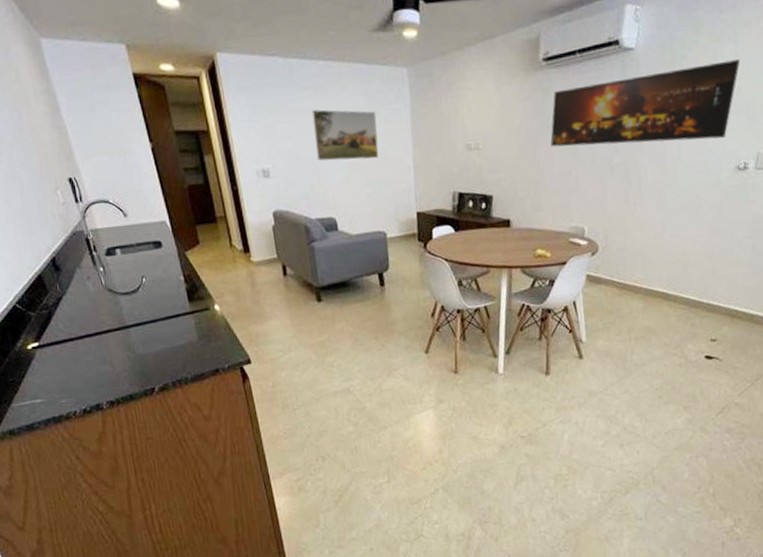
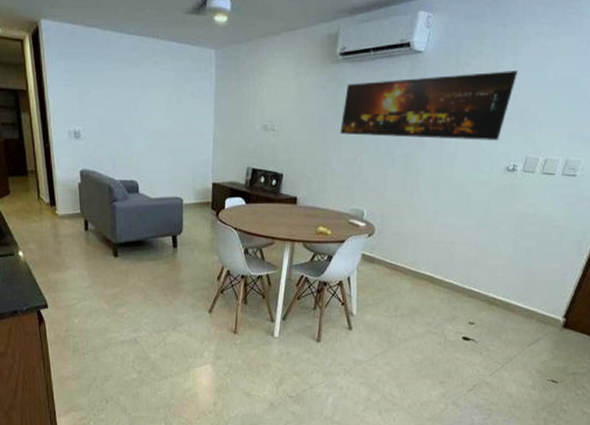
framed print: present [311,109,379,161] -> none [124,80,183,131]

